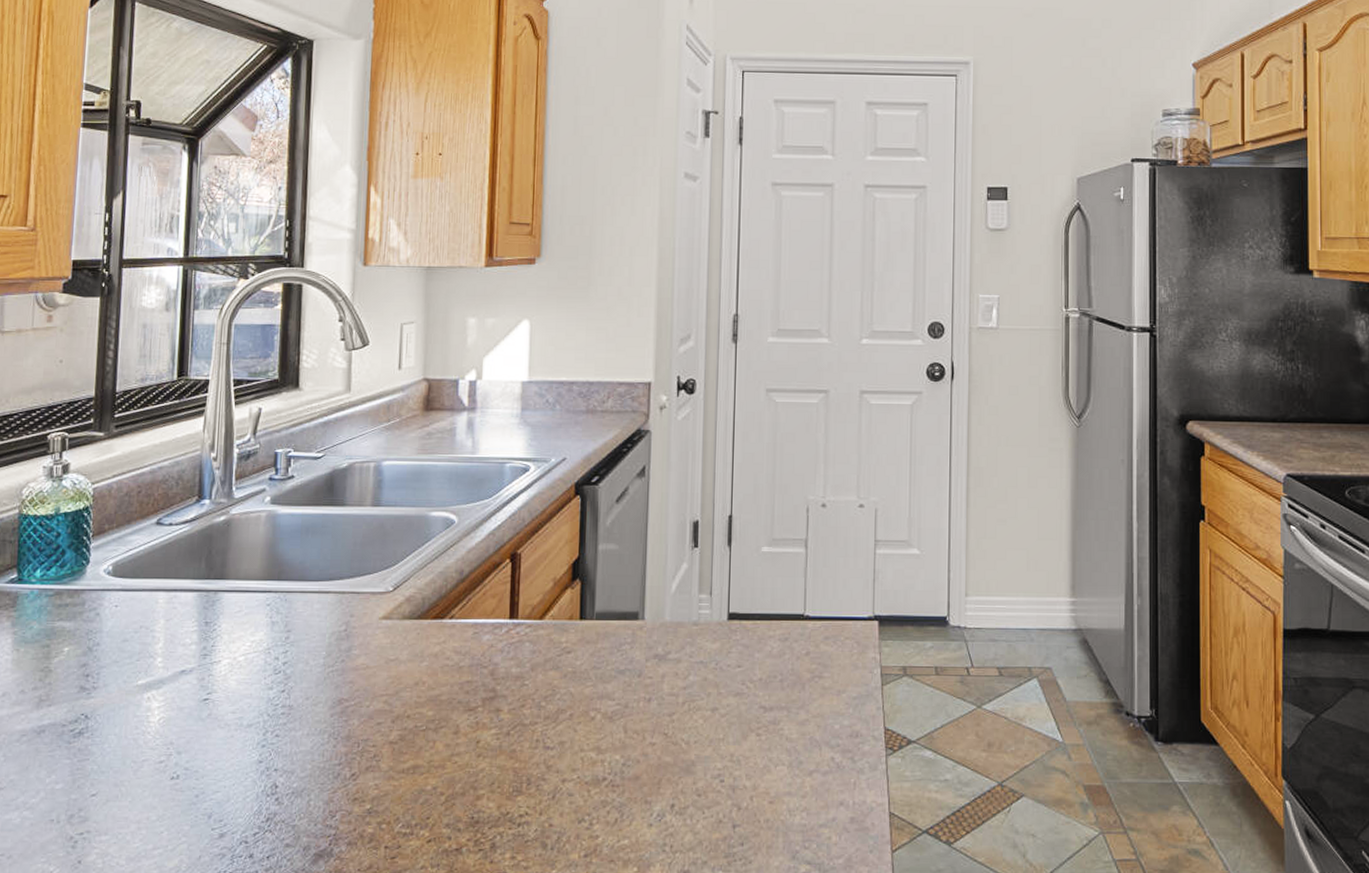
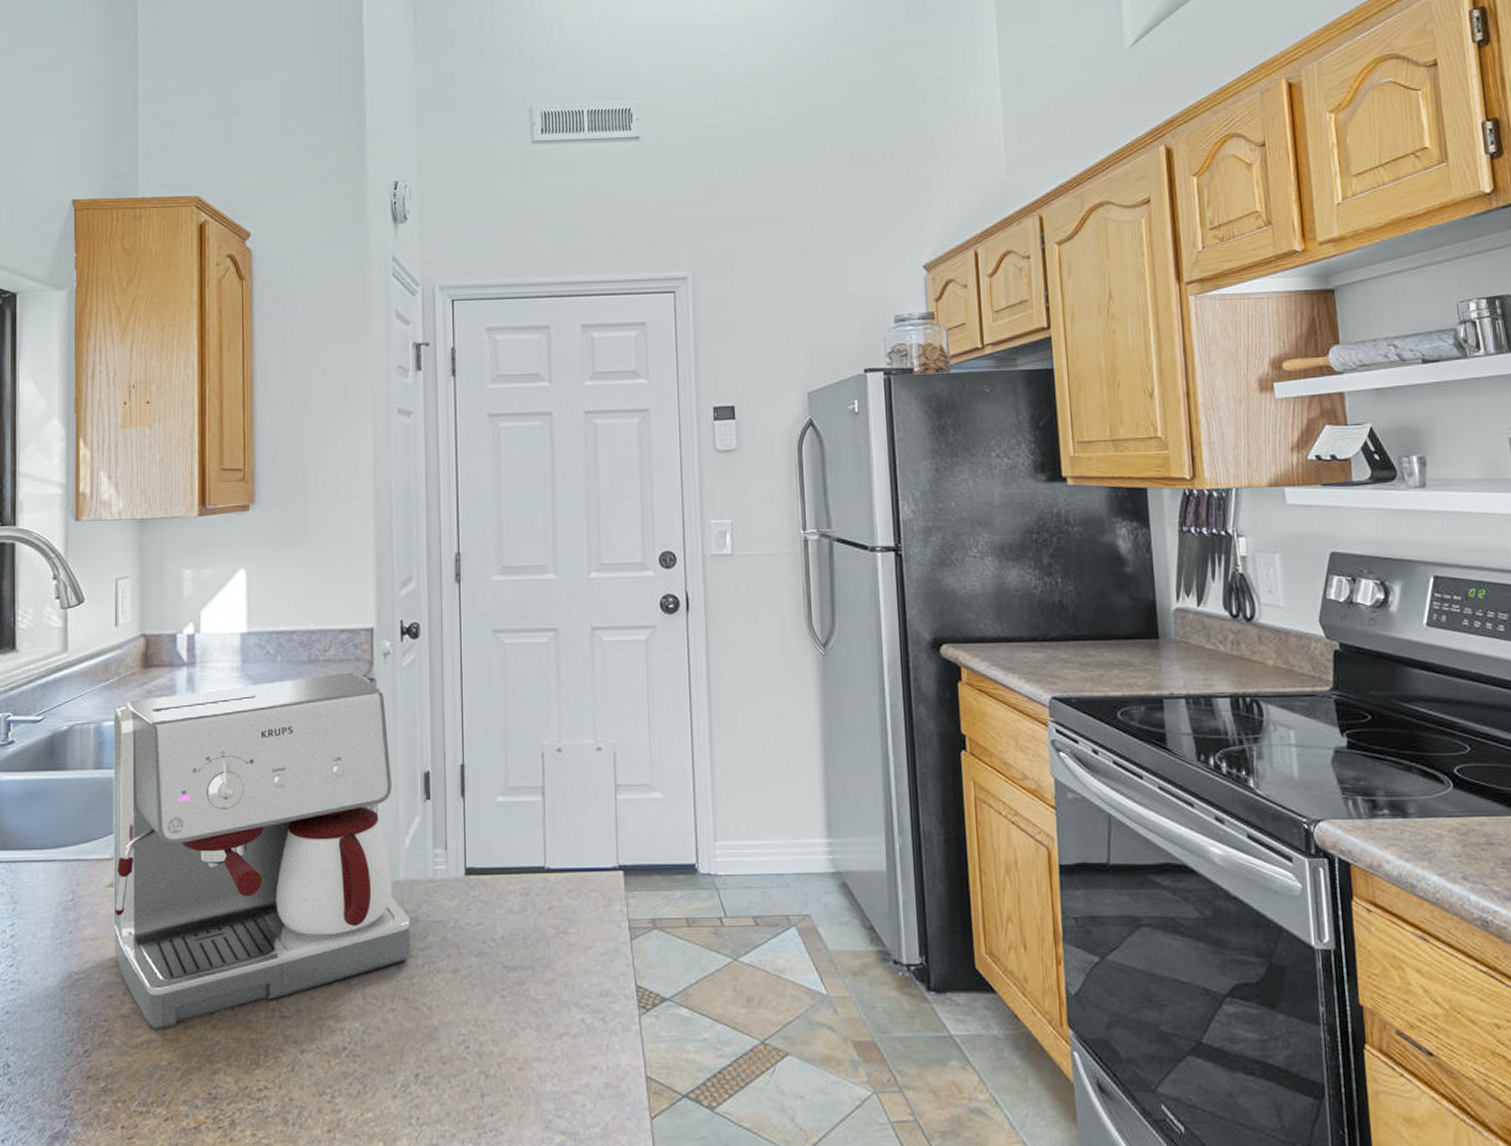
coffee maker: none [384,423,674,757] -> present [112,672,411,1030]

